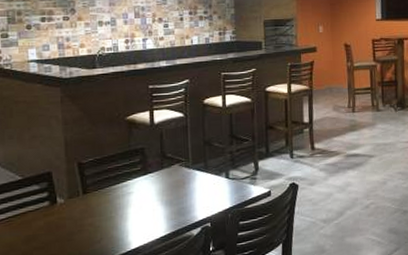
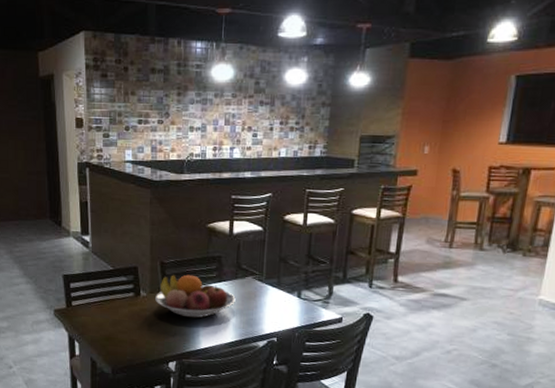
fruit bowl: none [75,171,164,219] -> present [155,274,236,318]

